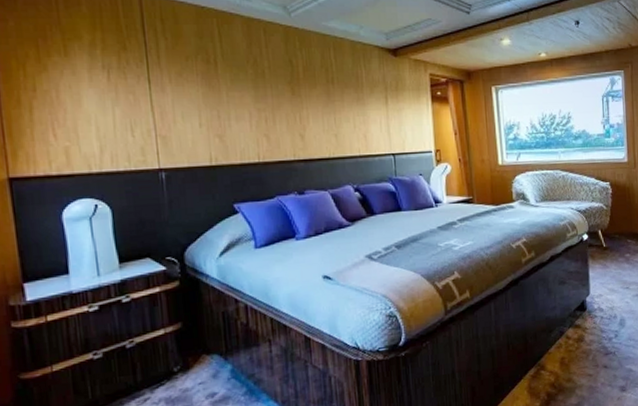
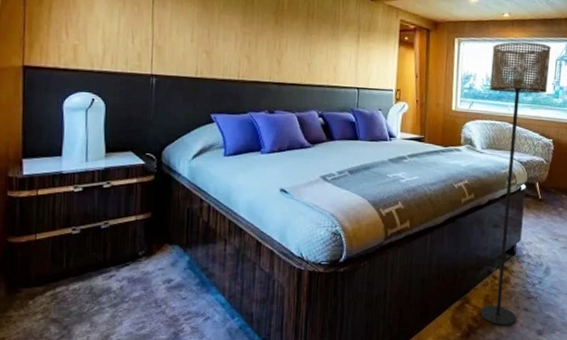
floor lamp: none [533,80,597,388] -> present [480,42,551,325]

